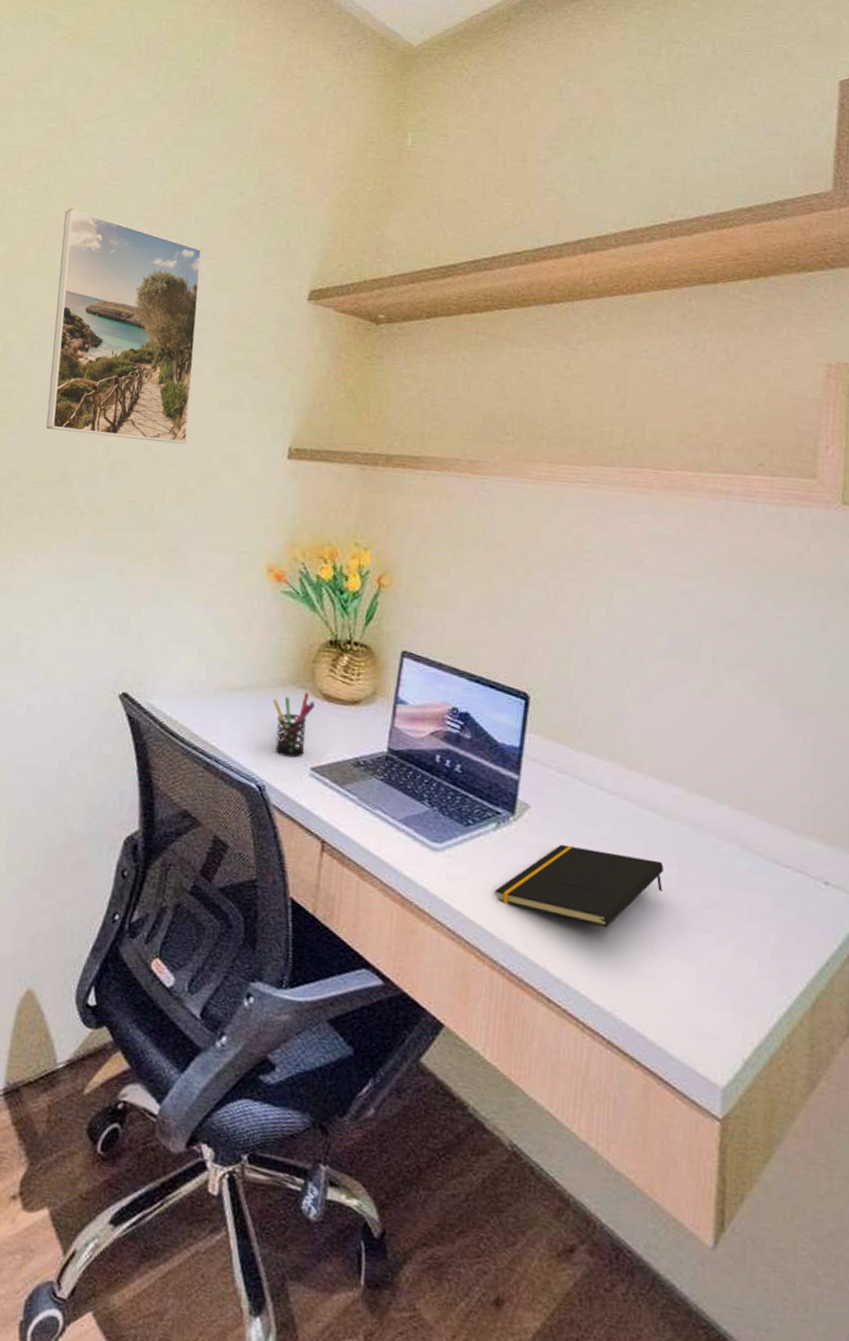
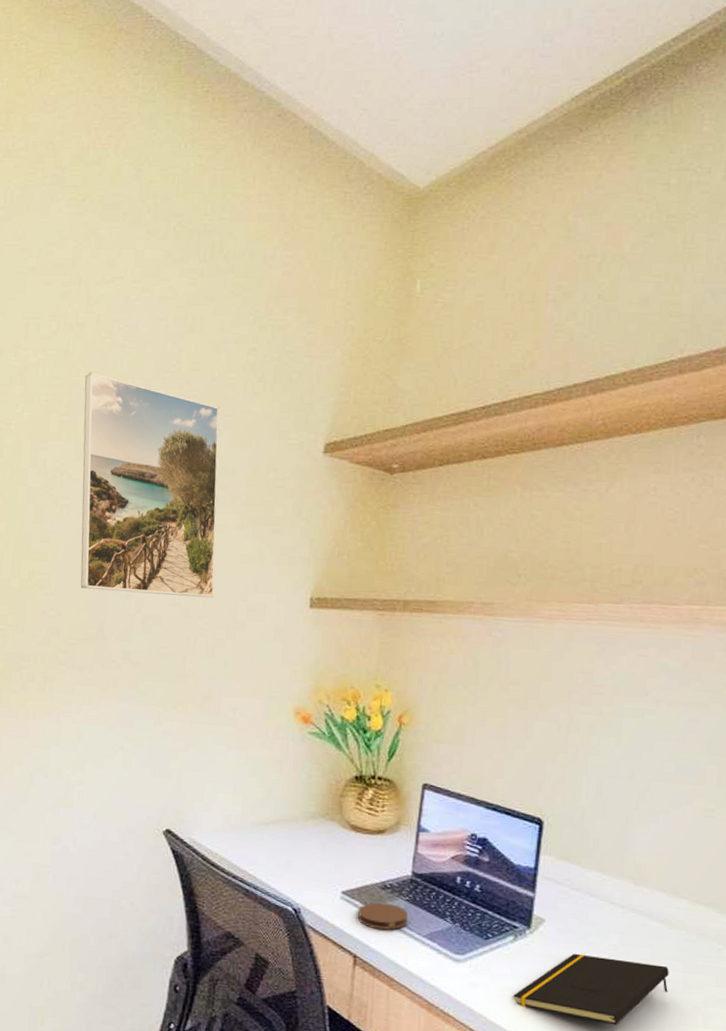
pen holder: present [272,692,315,758] -> none [304,824,343,884]
coaster: none [327,781,383,813] -> present [357,902,408,930]

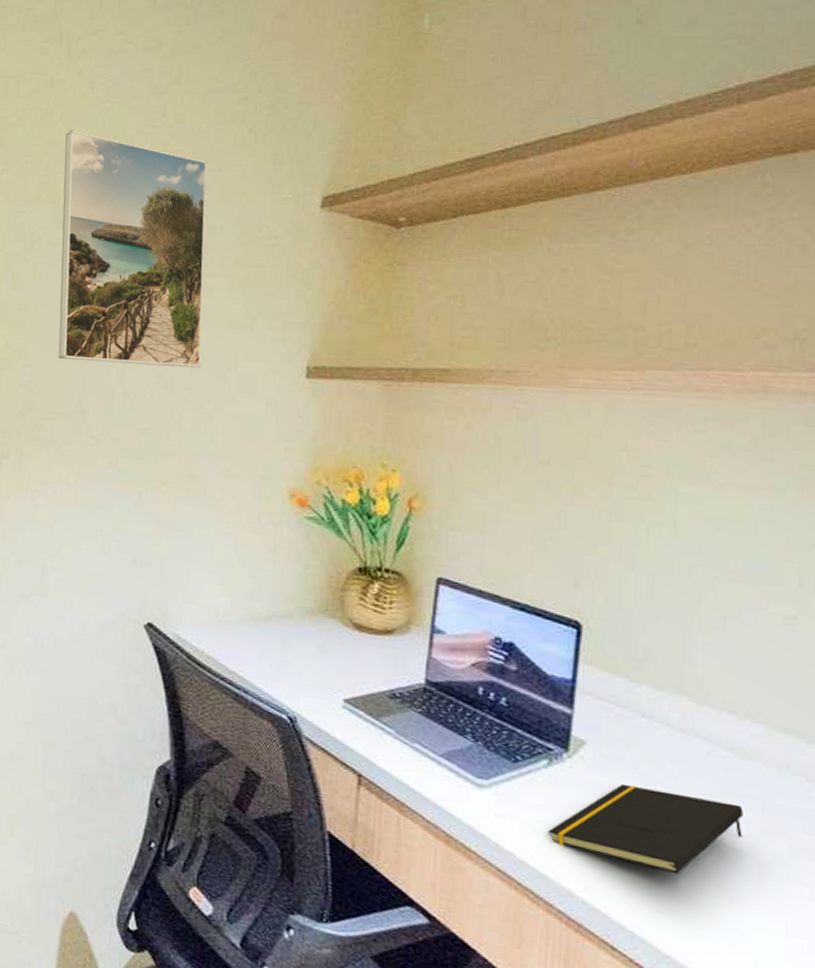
coaster: present [357,902,408,930] -> none [362,713,422,747]

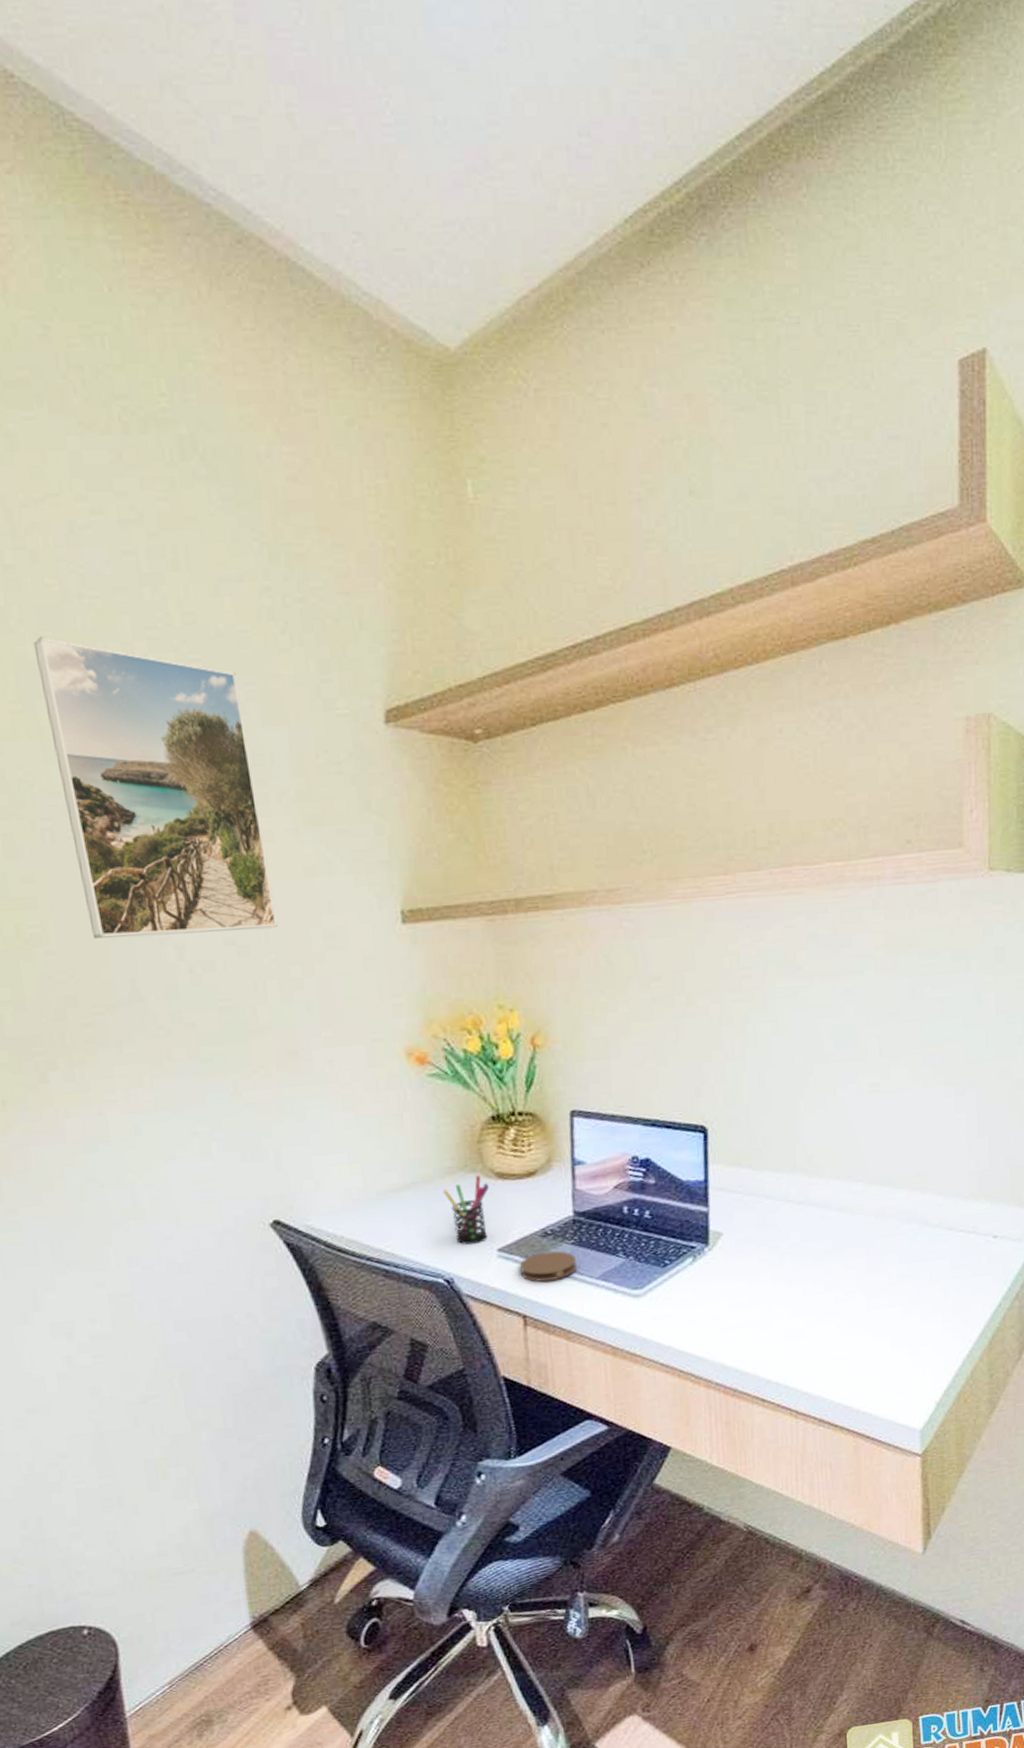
pen holder: none [300,622,345,690] -> present [442,1175,489,1246]
coaster: none [362,713,422,747] -> present [519,1251,578,1282]
notepad: present [548,783,743,875] -> none [700,1254,853,1328]

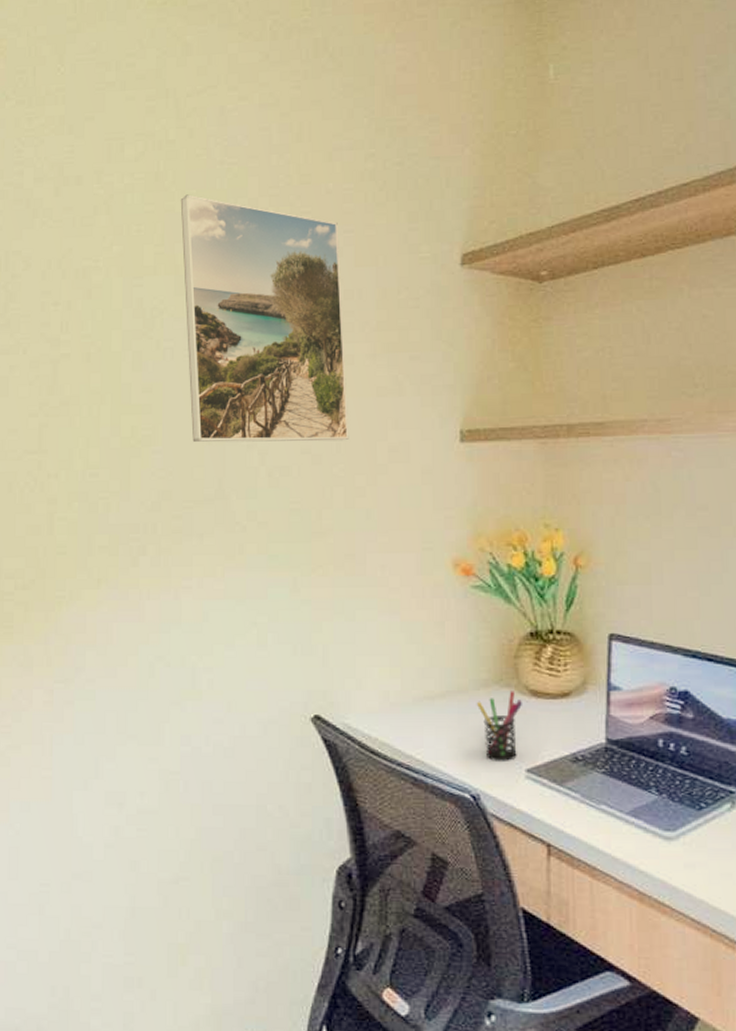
coaster: present [519,1251,578,1282] -> none [547,778,607,810]

